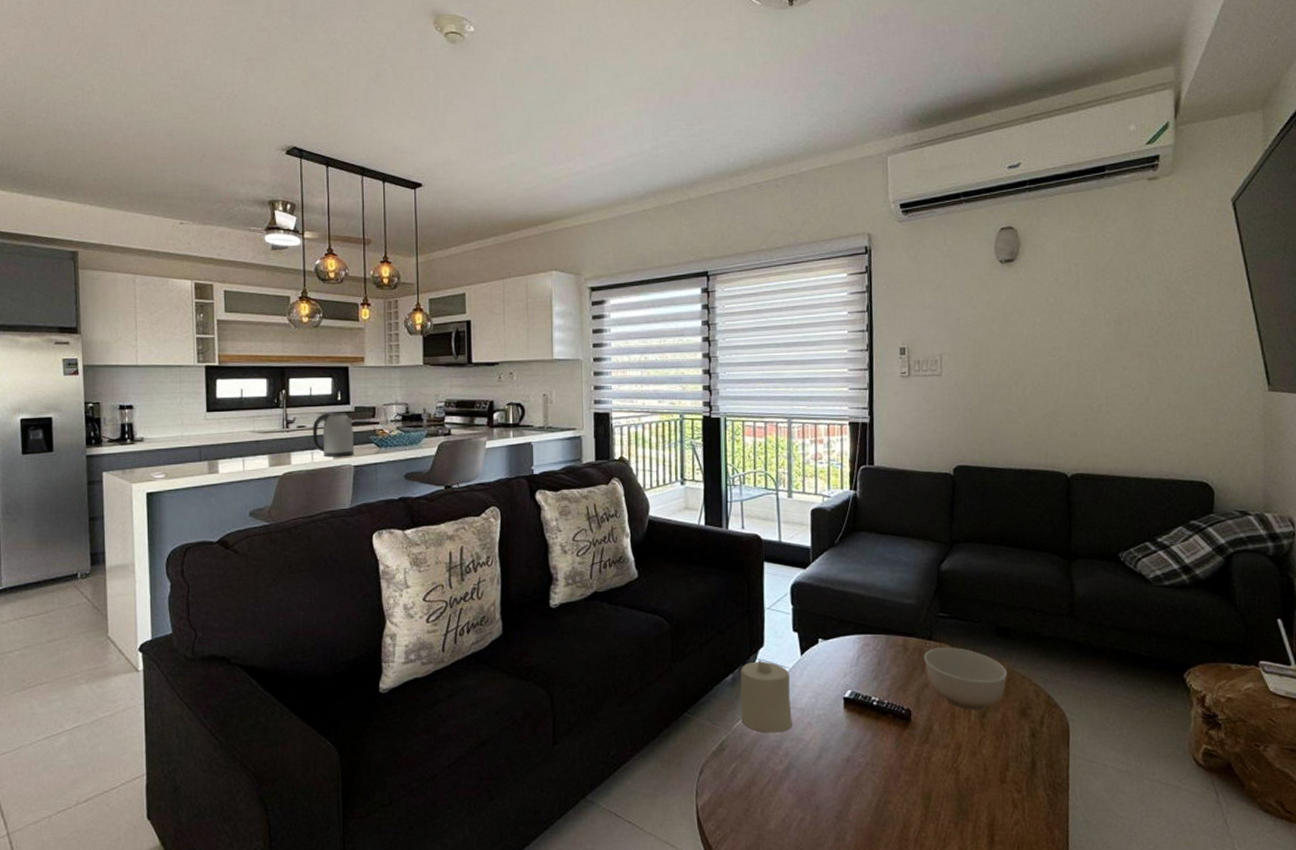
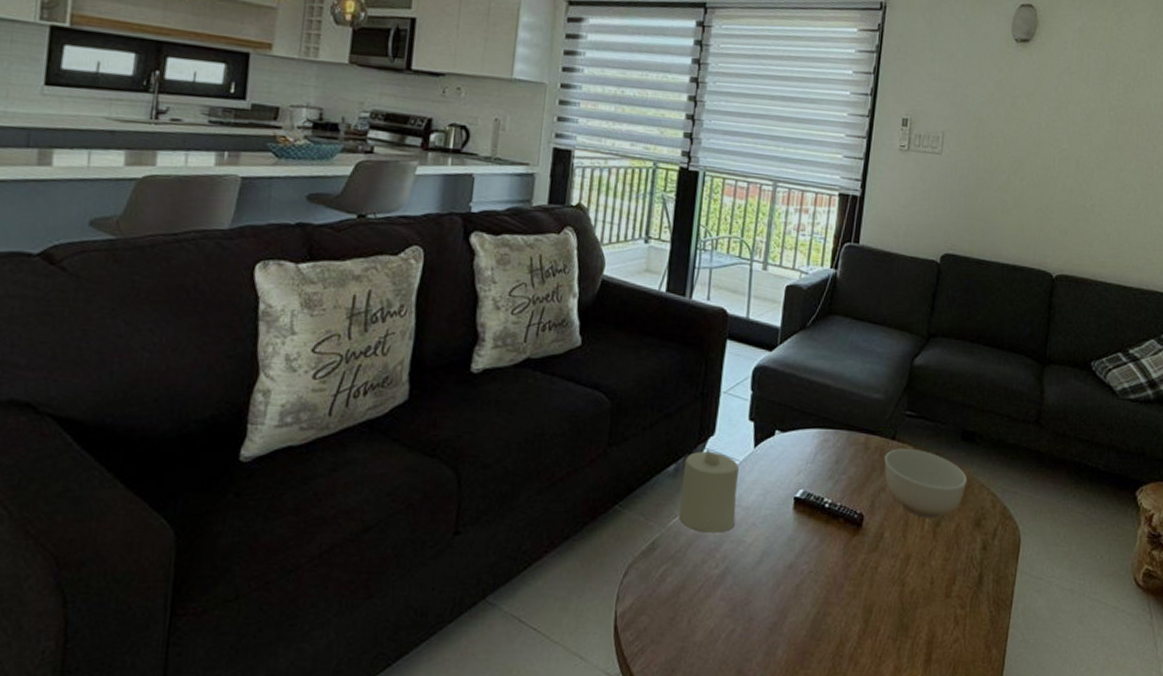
kettle: present [312,412,355,458] -> none [189,107,248,165]

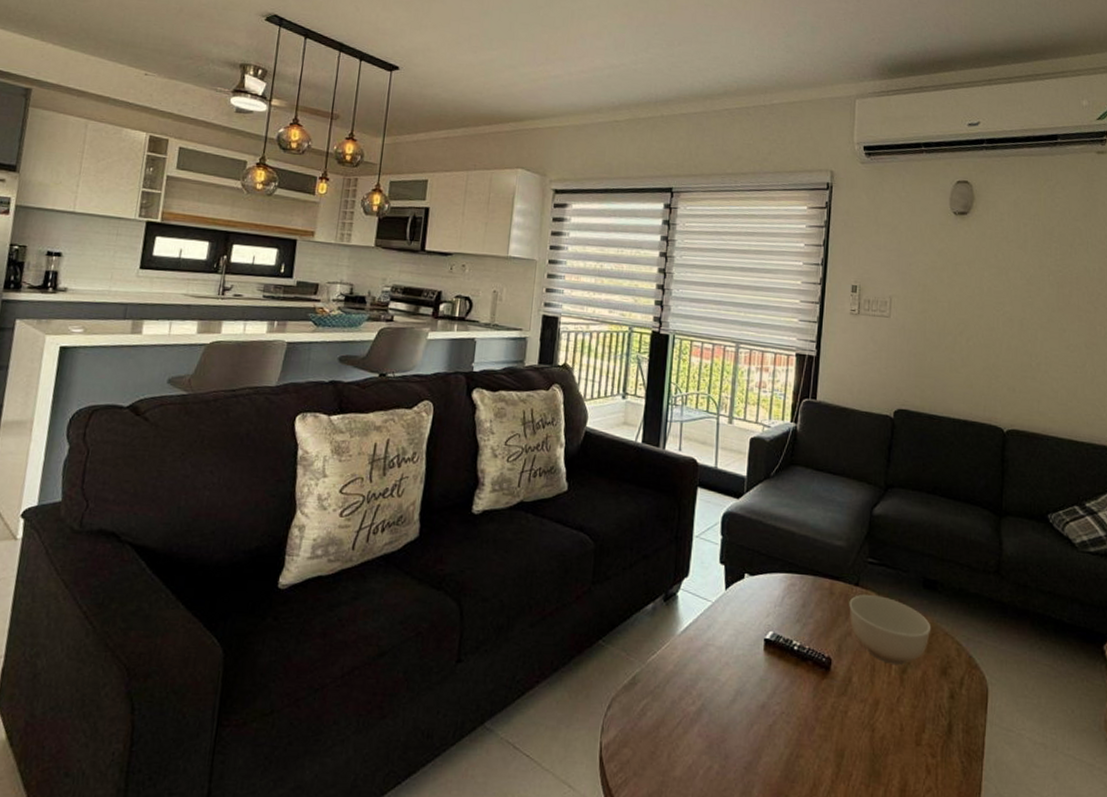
candle: present [679,449,740,533] -> none [657,590,713,671]

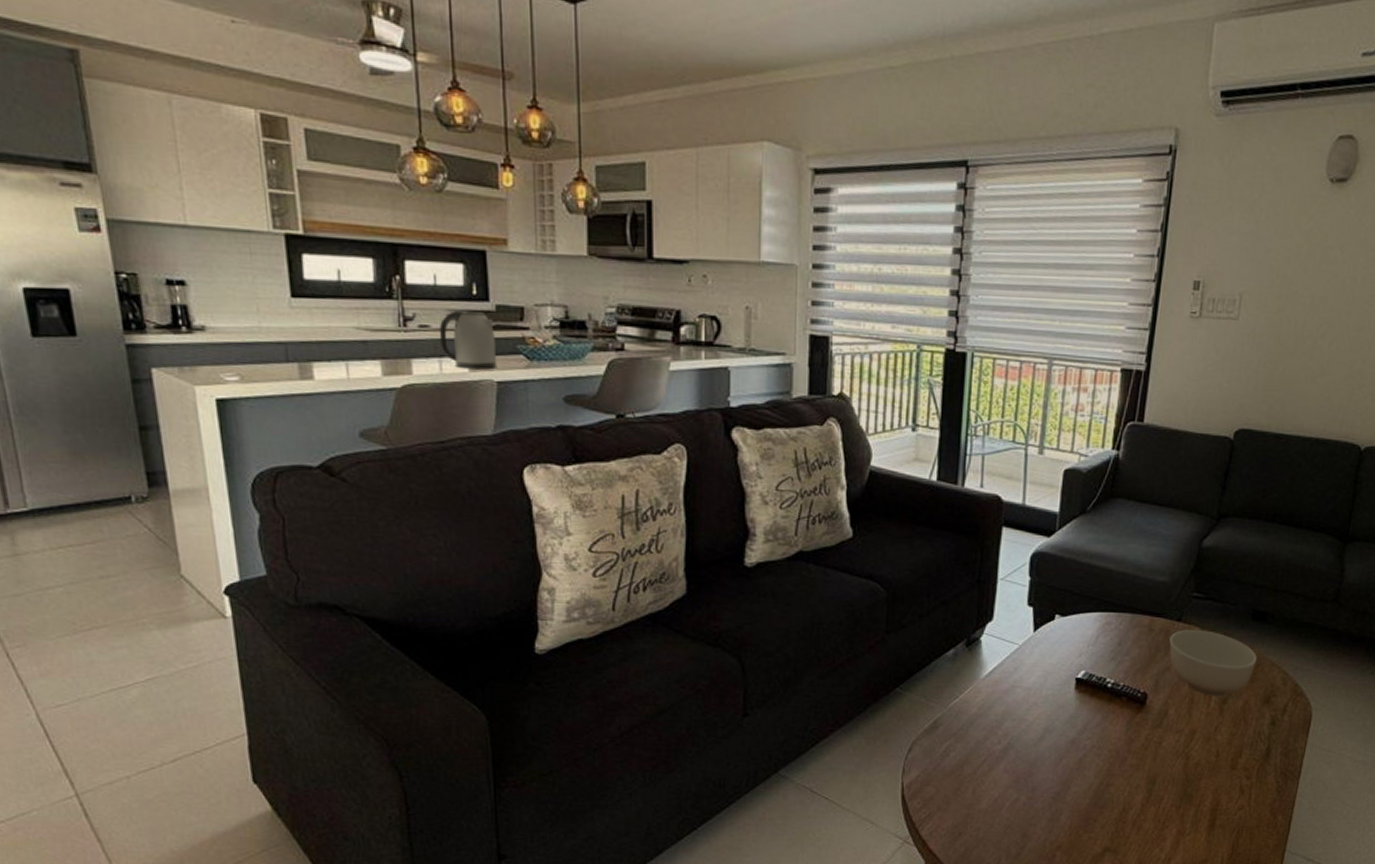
kettle: none [248,284,294,332] -> present [438,310,498,370]

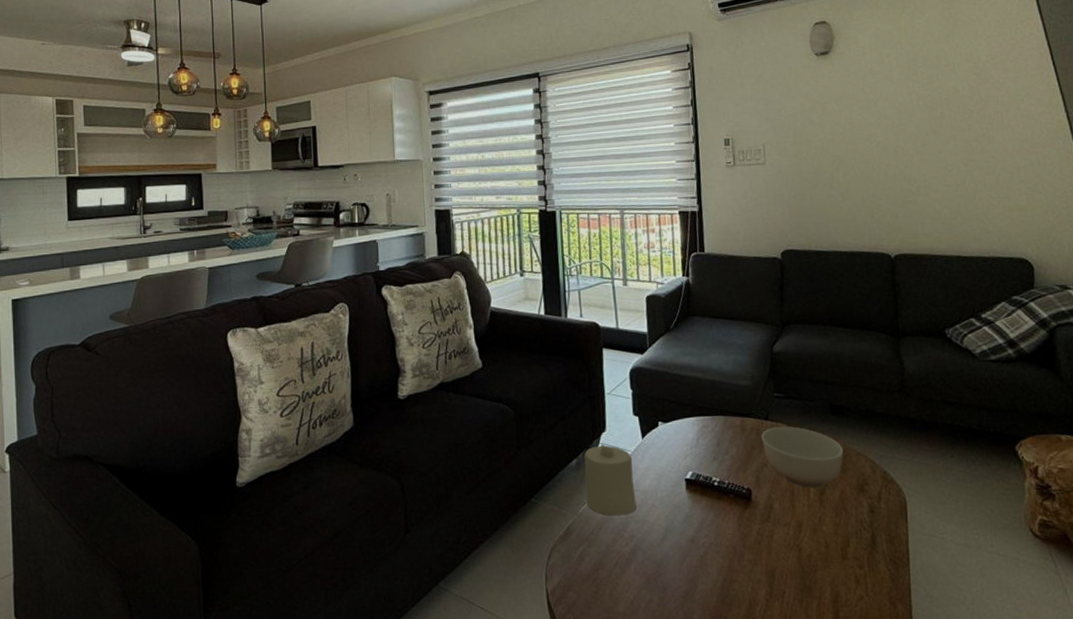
kettle: present [438,310,498,370] -> none [168,217,209,261]
candle: none [960,635,1020,712] -> present [584,444,637,516]

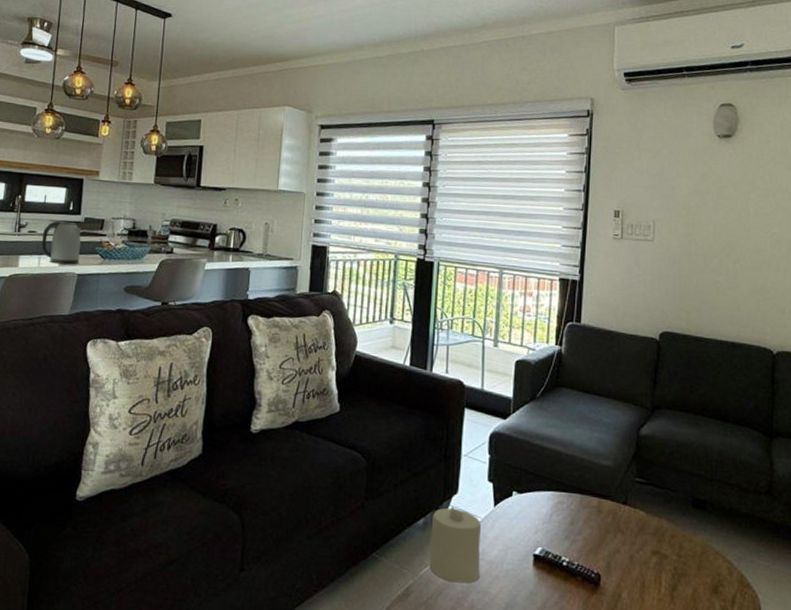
kettle: none [168,217,209,261] -> present [41,221,82,265]
bowl: present [761,426,844,488] -> none [617,513,702,582]

